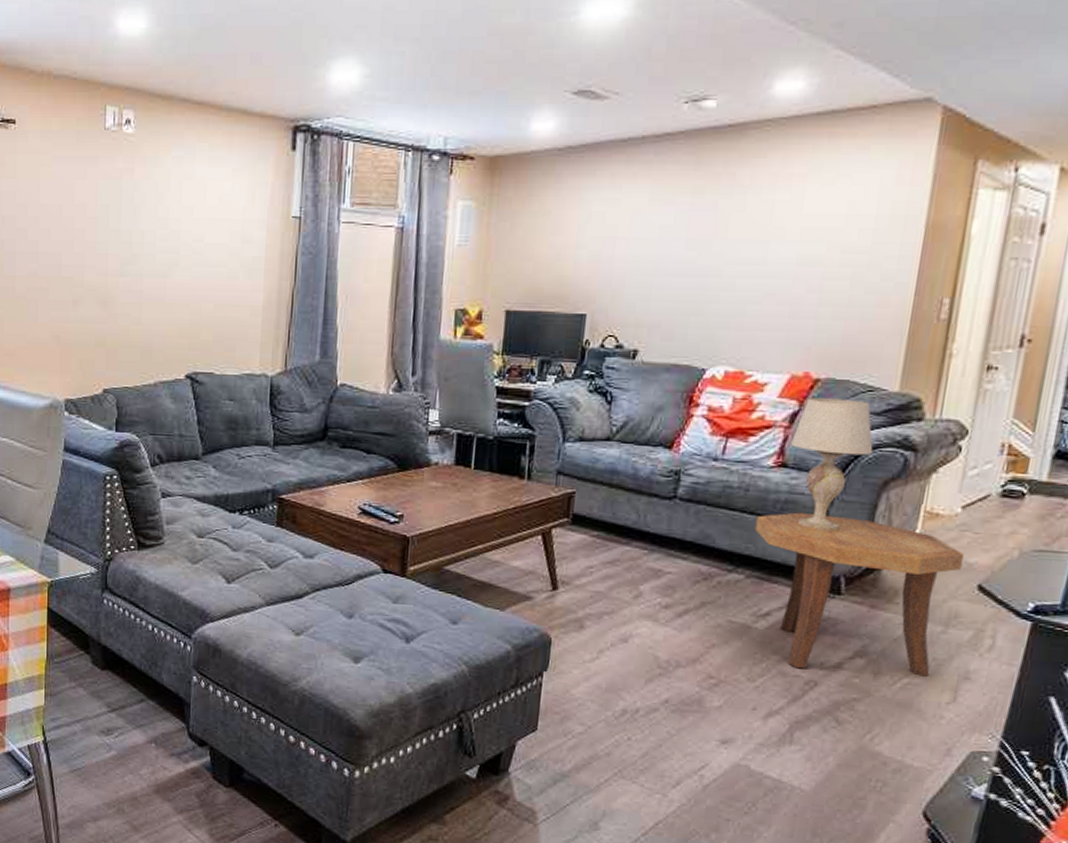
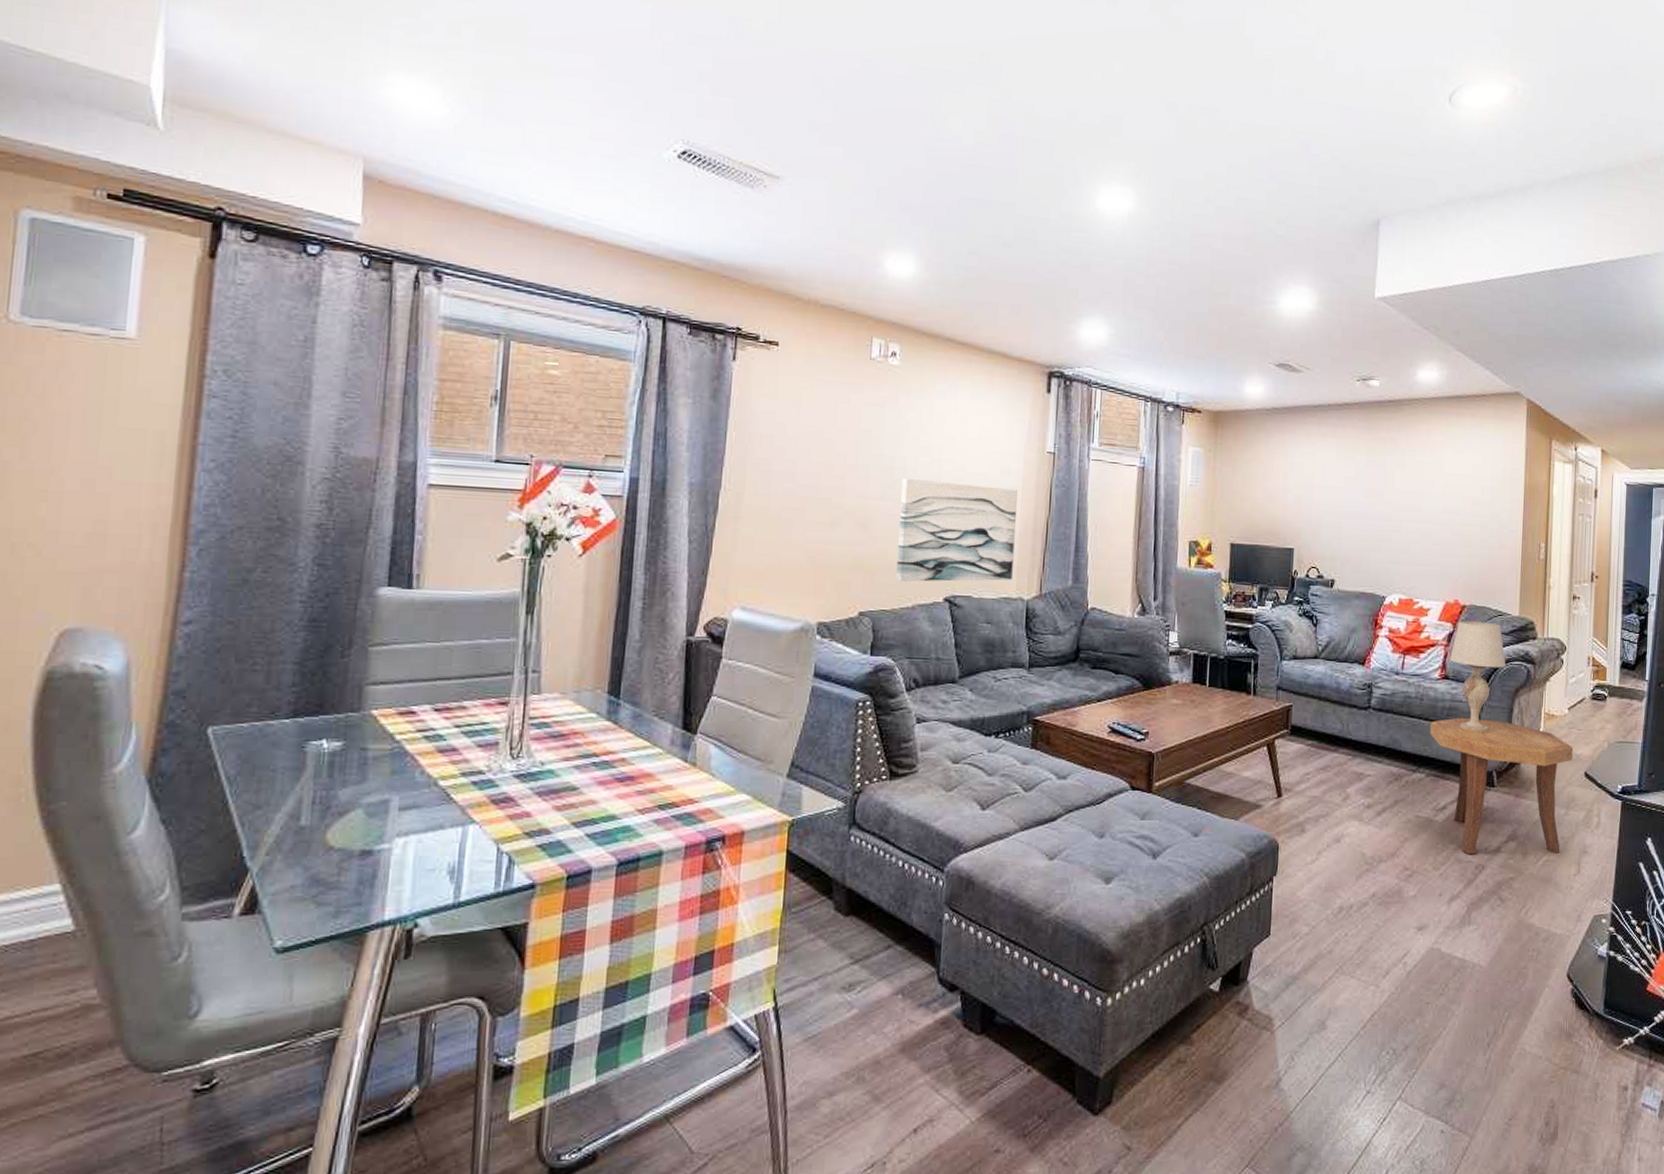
wall art: none [138,252,260,359] -> present [896,478,1017,582]

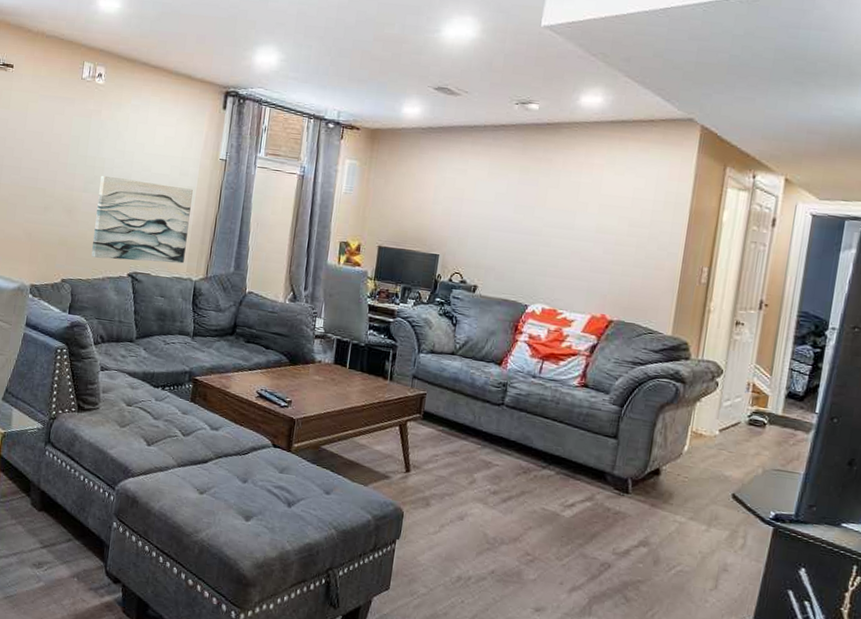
side table: present [1429,717,1574,855] -> none [563,424,722,566]
table lamp: present [1450,621,1506,732] -> none [591,334,653,442]

